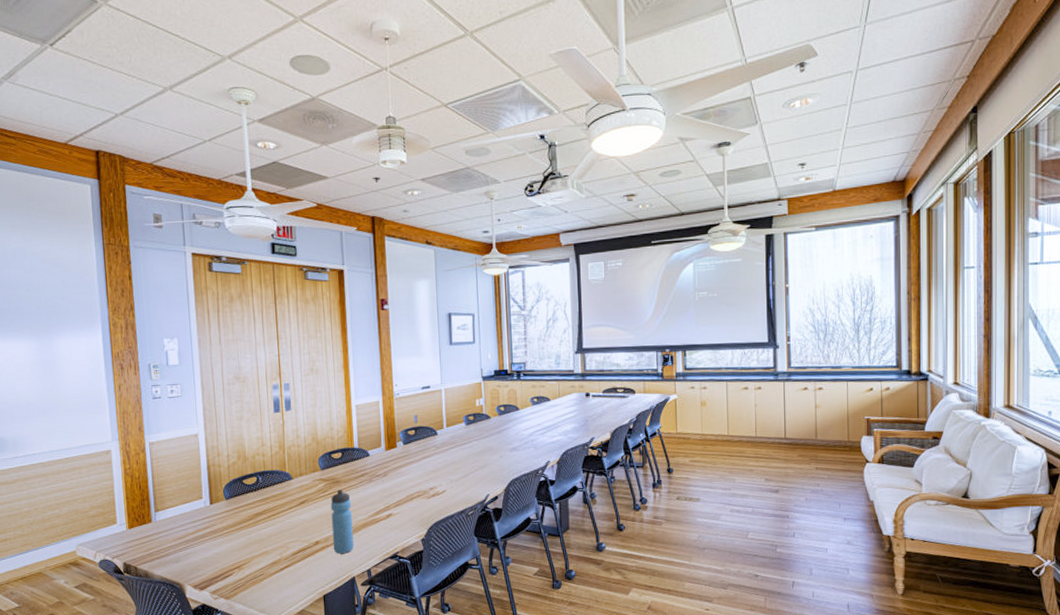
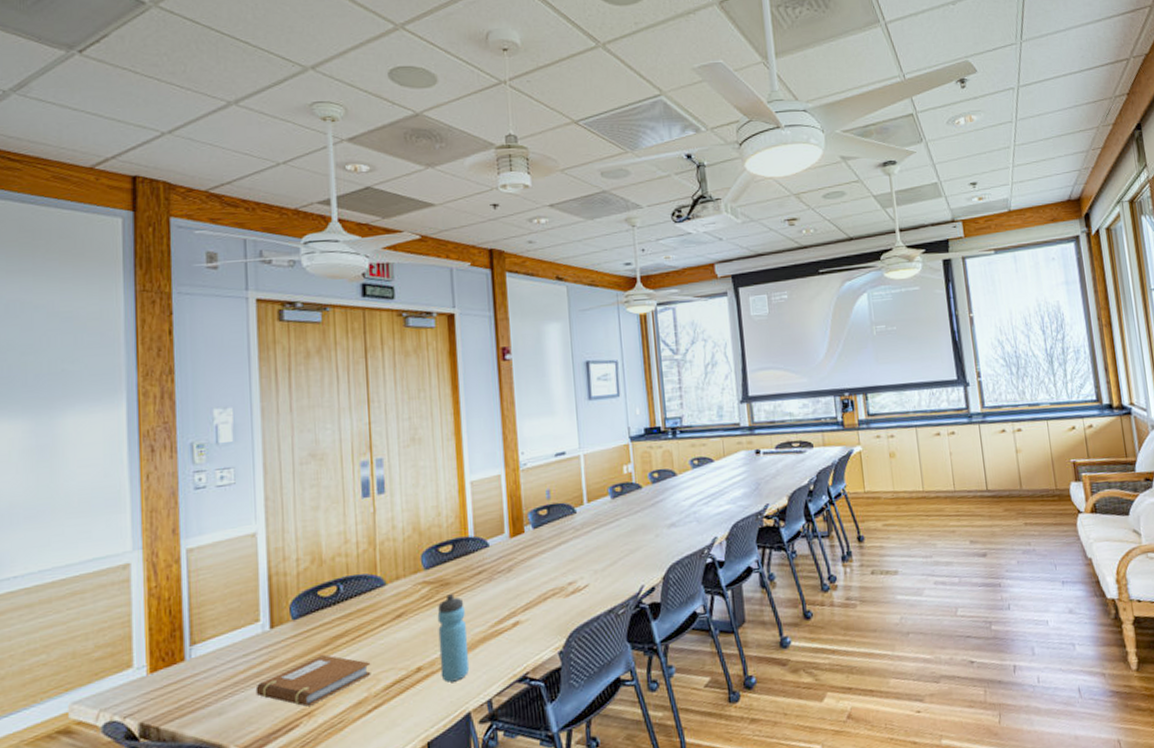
notebook: none [201,526,283,562] -> present [255,655,371,707]

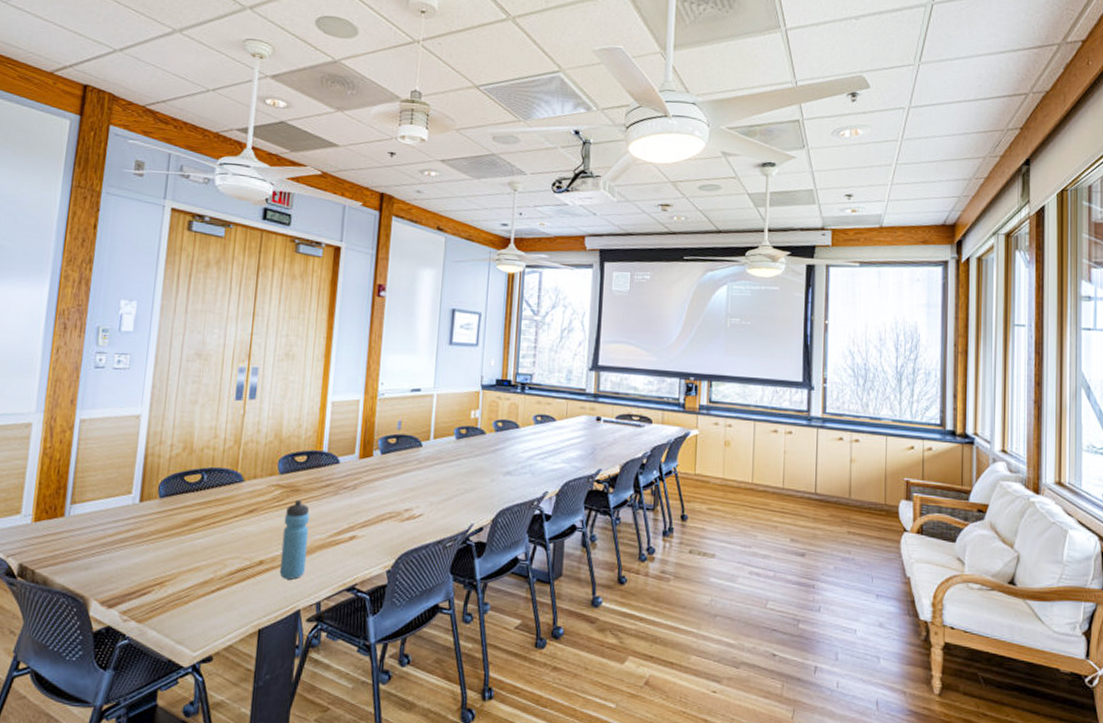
notebook: present [255,655,371,707] -> none [119,534,221,577]

